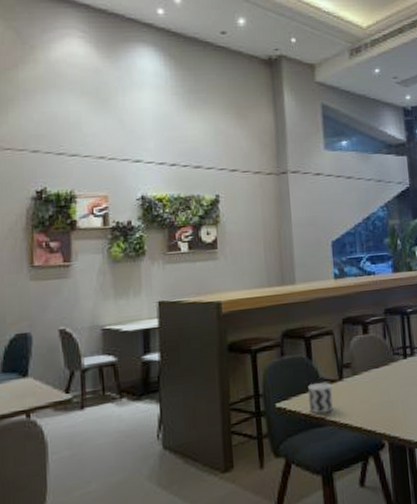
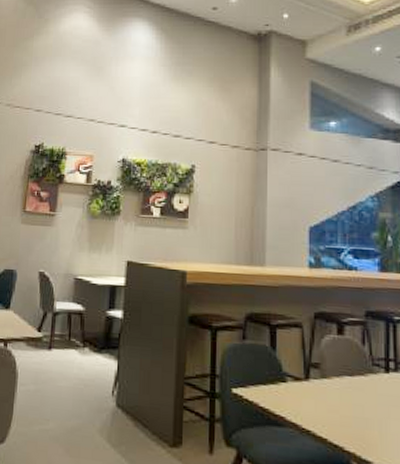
cup: present [308,382,334,414] -> none [267,377,296,413]

